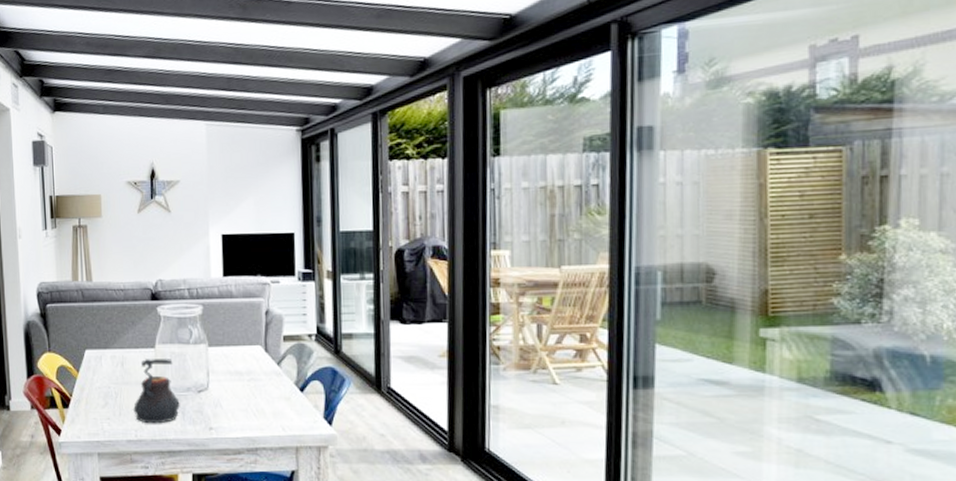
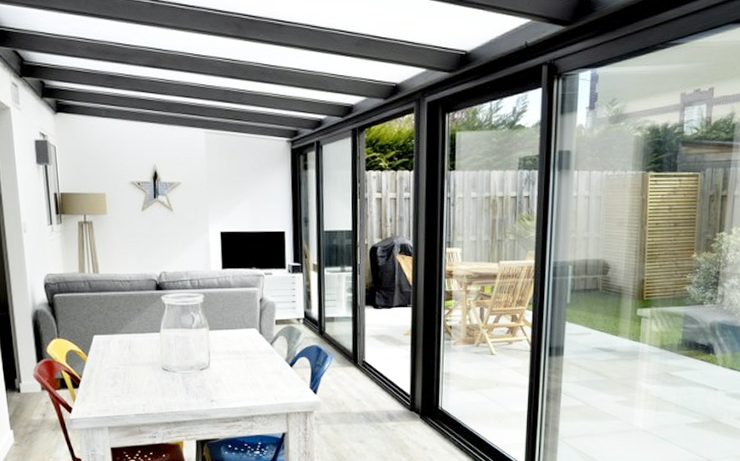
teapot: present [133,357,180,424] -> none [141,341,184,399]

